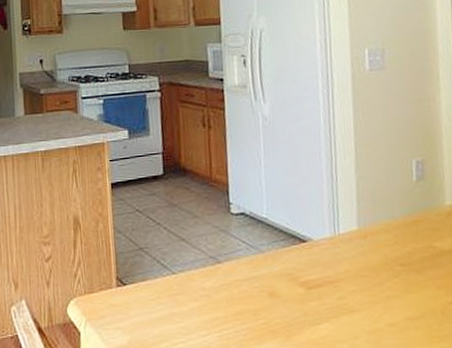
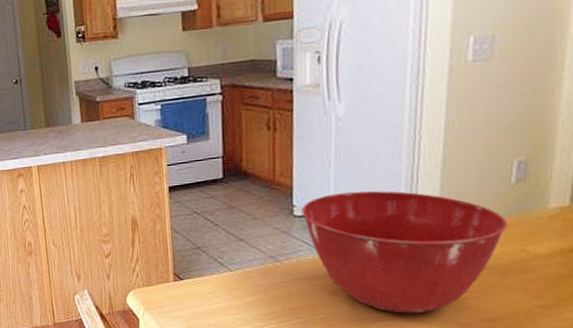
mixing bowl: none [237,188,416,315] -> present [301,190,508,314]

